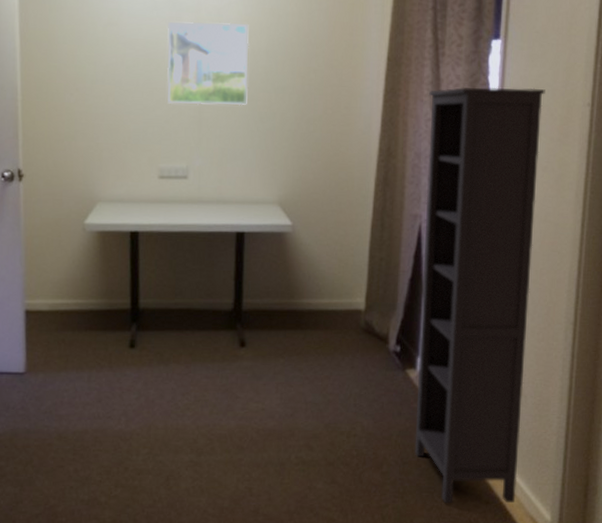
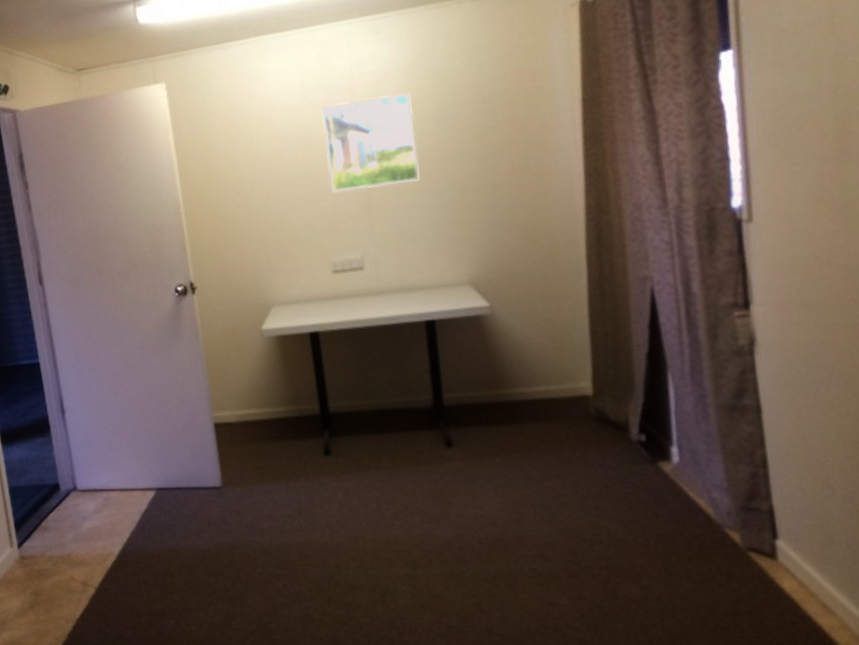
bookcase: present [414,86,545,504] -> none [642,99,836,624]

